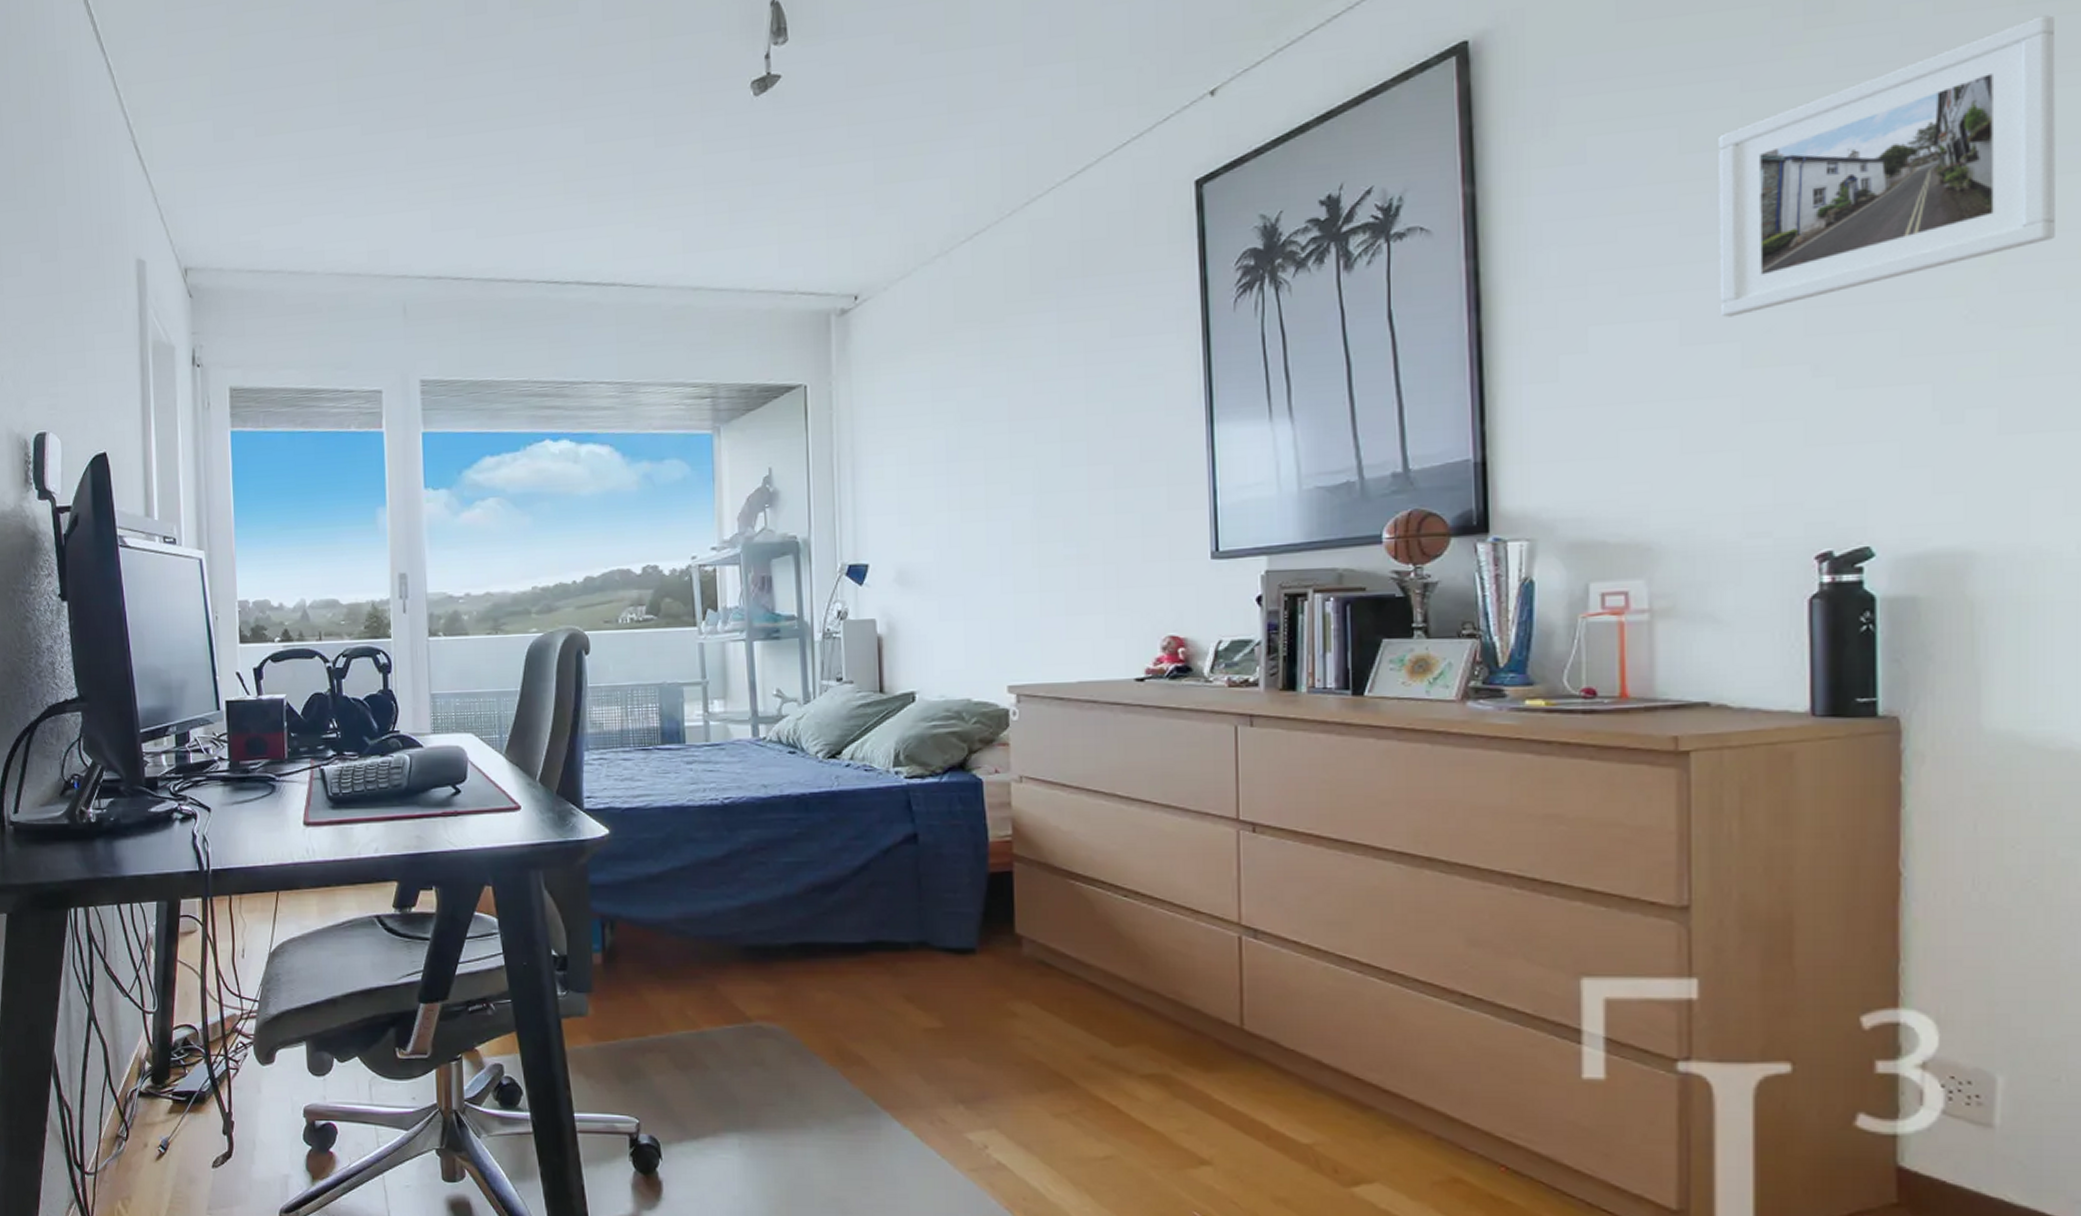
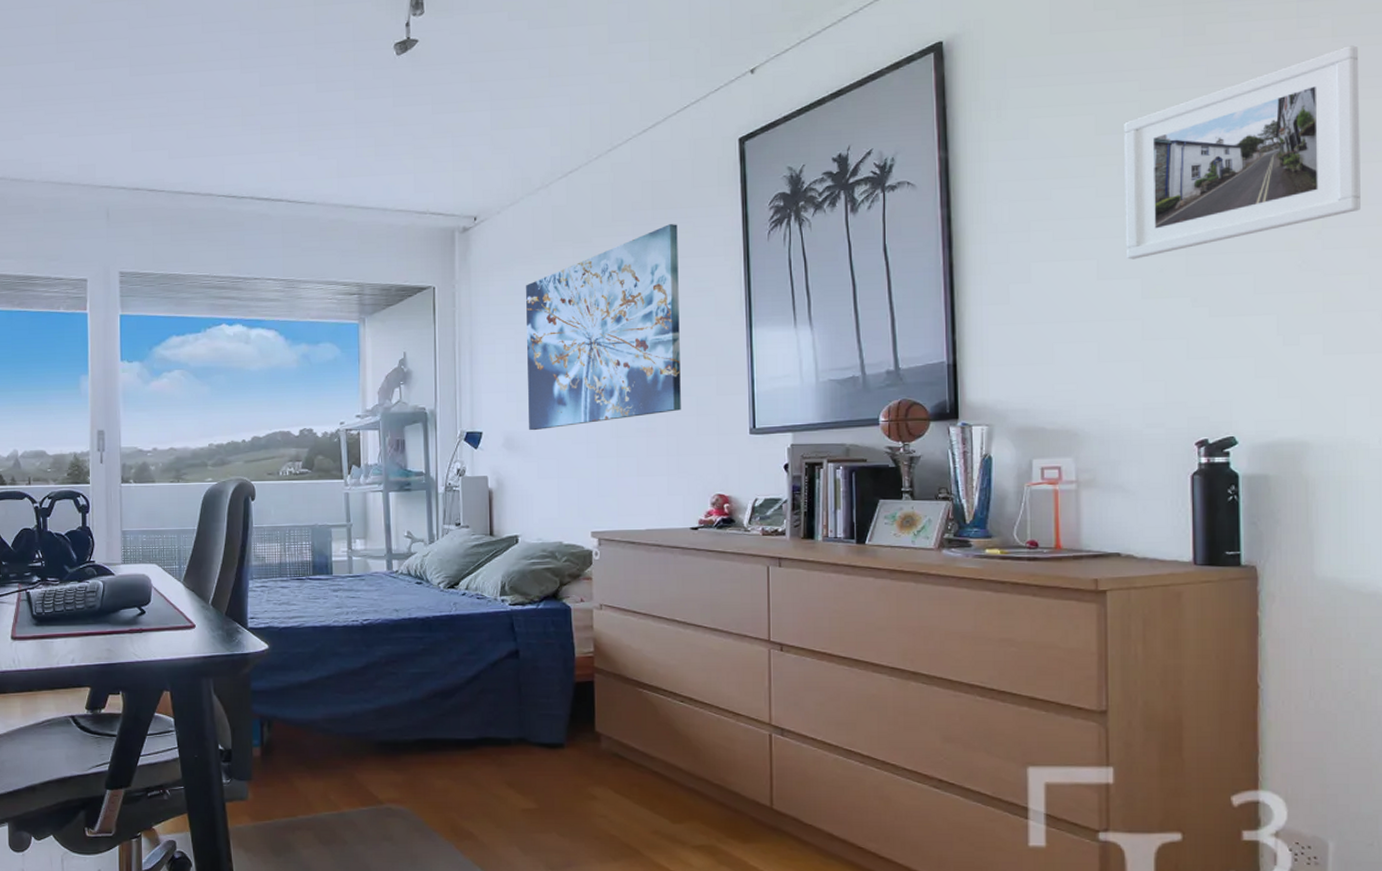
wall art: none [921,294,1122,562] -> present [526,224,681,431]

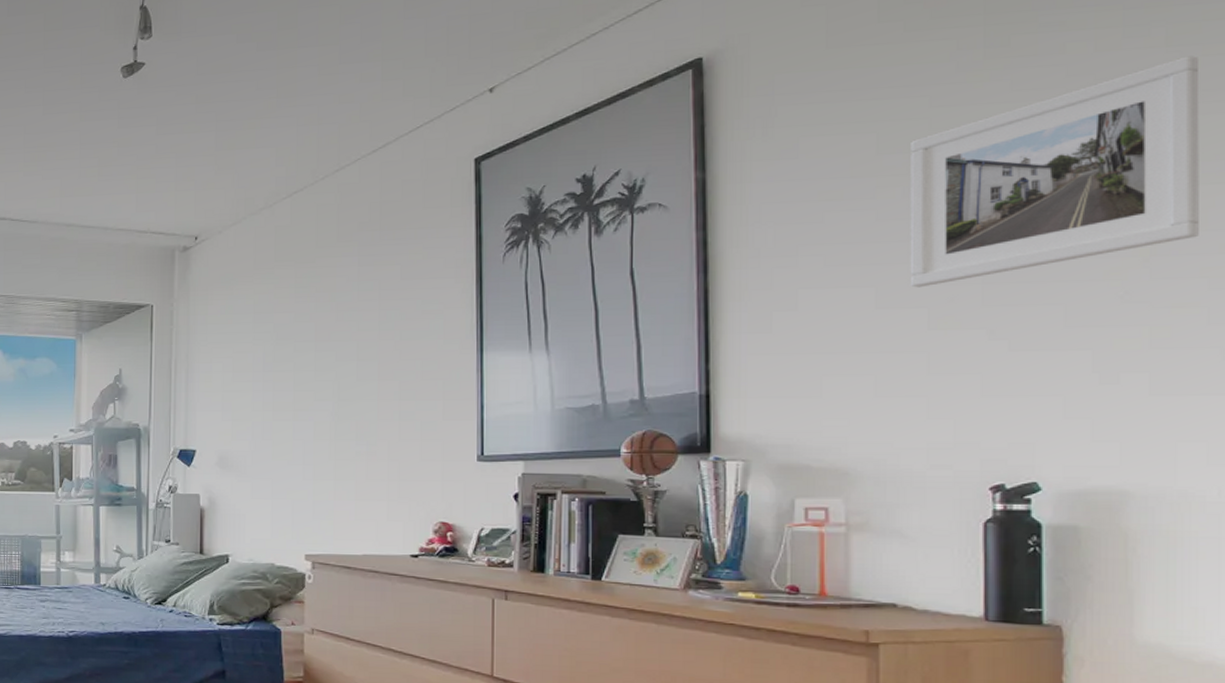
wall art: present [526,224,681,431] -> none [244,245,406,451]

